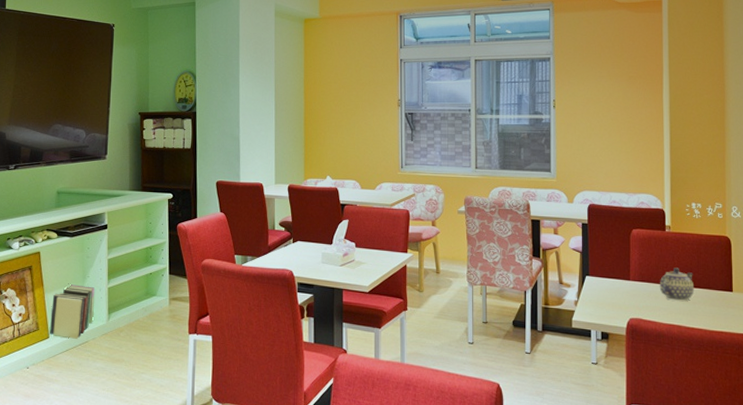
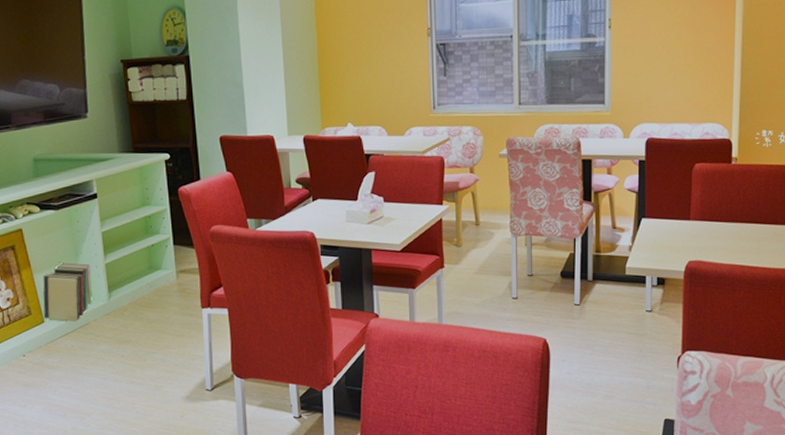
teapot: present [659,267,695,302] -> none [722,203,761,240]

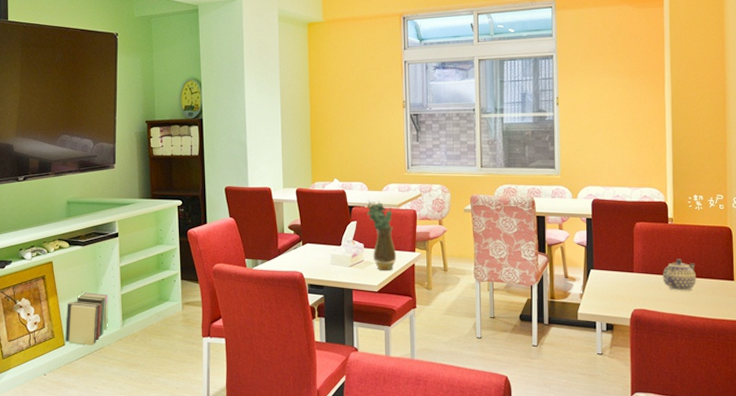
vase: none [386,146,422,227] -> present [367,200,397,270]
teapot: none [722,203,761,240] -> present [662,259,697,292]

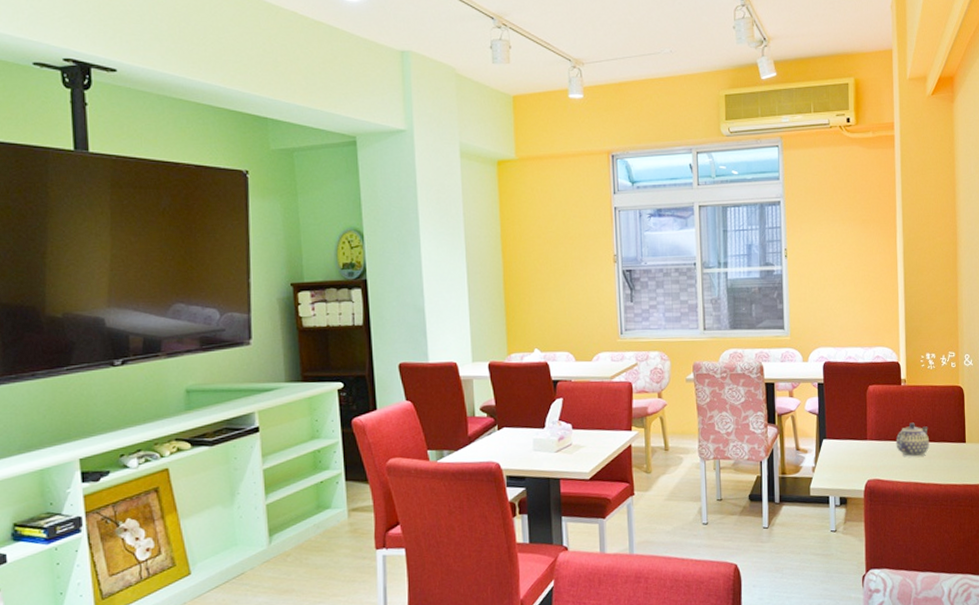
books: present [66,292,108,345] -> none [191,505,250,573]
vase: present [367,200,397,270] -> none [574,372,611,454]

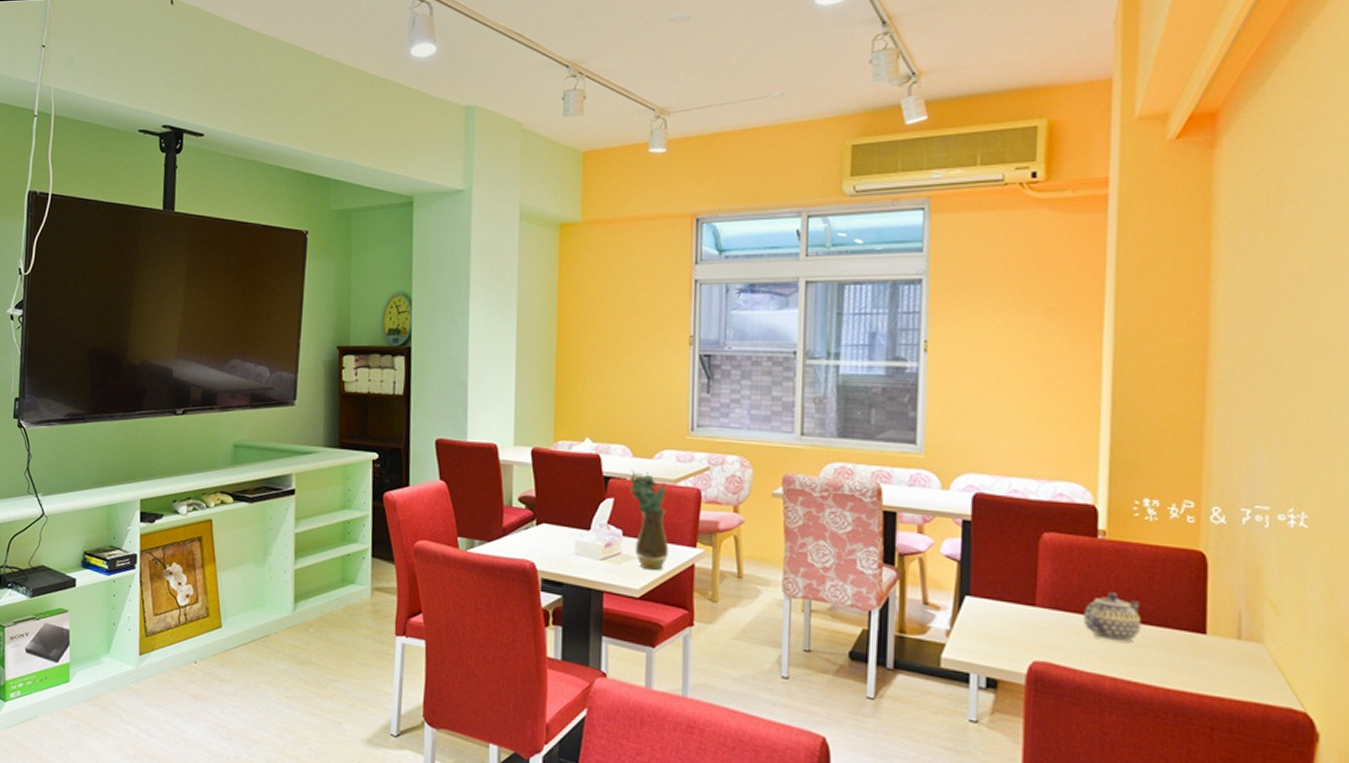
vase: none [574,372,611,454] -> present [629,470,669,570]

